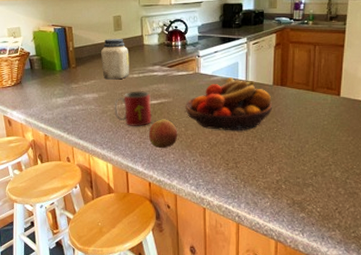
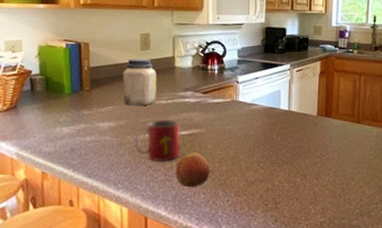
fruit bowl: present [185,77,273,132] -> none [220,106,317,167]

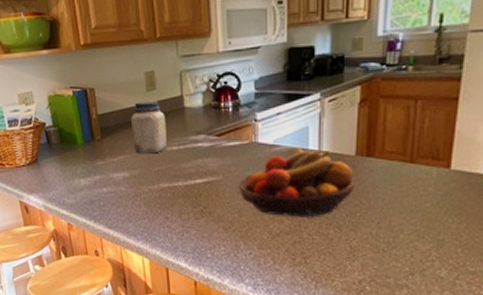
mug: present [134,119,181,161] -> none [149,167,196,212]
apple: present [176,153,211,188] -> none [193,202,230,240]
fruit bowl: none [220,106,317,167] -> present [238,147,355,218]

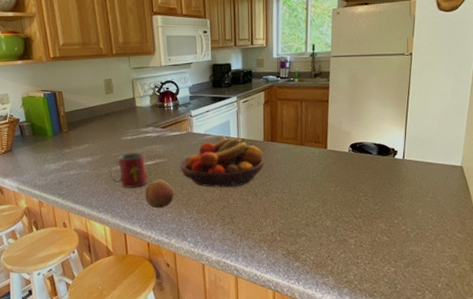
jar: present [130,100,167,153] -> none [92,101,123,142]
mug: none [149,167,196,212] -> present [108,152,147,188]
apple: none [193,202,230,240] -> present [145,179,174,209]

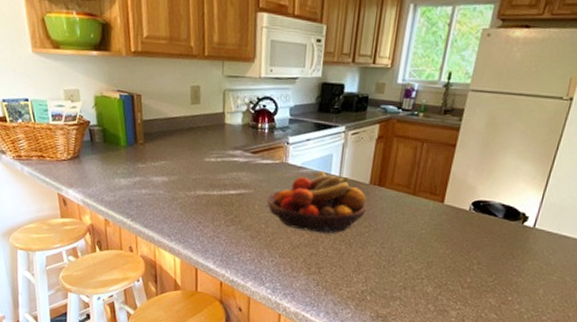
mug: present [108,152,147,188] -> none [185,177,230,219]
apple: present [145,179,174,209] -> none [224,212,257,246]

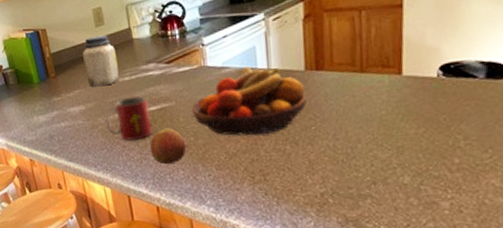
jar: none [173,113,207,162] -> present [82,35,119,86]
mug: none [185,177,230,219] -> present [104,96,152,141]
apple: none [224,212,257,246] -> present [150,128,187,165]

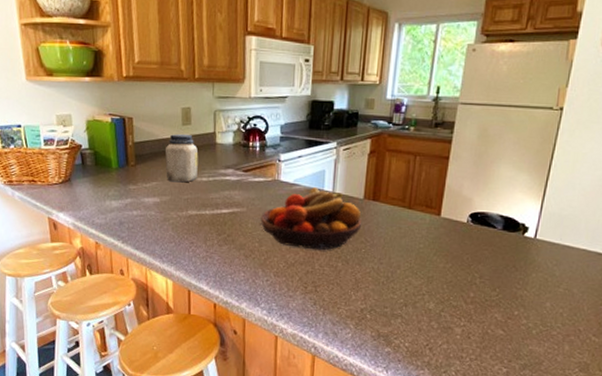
mug: present [104,96,152,141] -> none [177,197,222,238]
apple: present [150,128,187,165] -> none [217,231,251,266]

